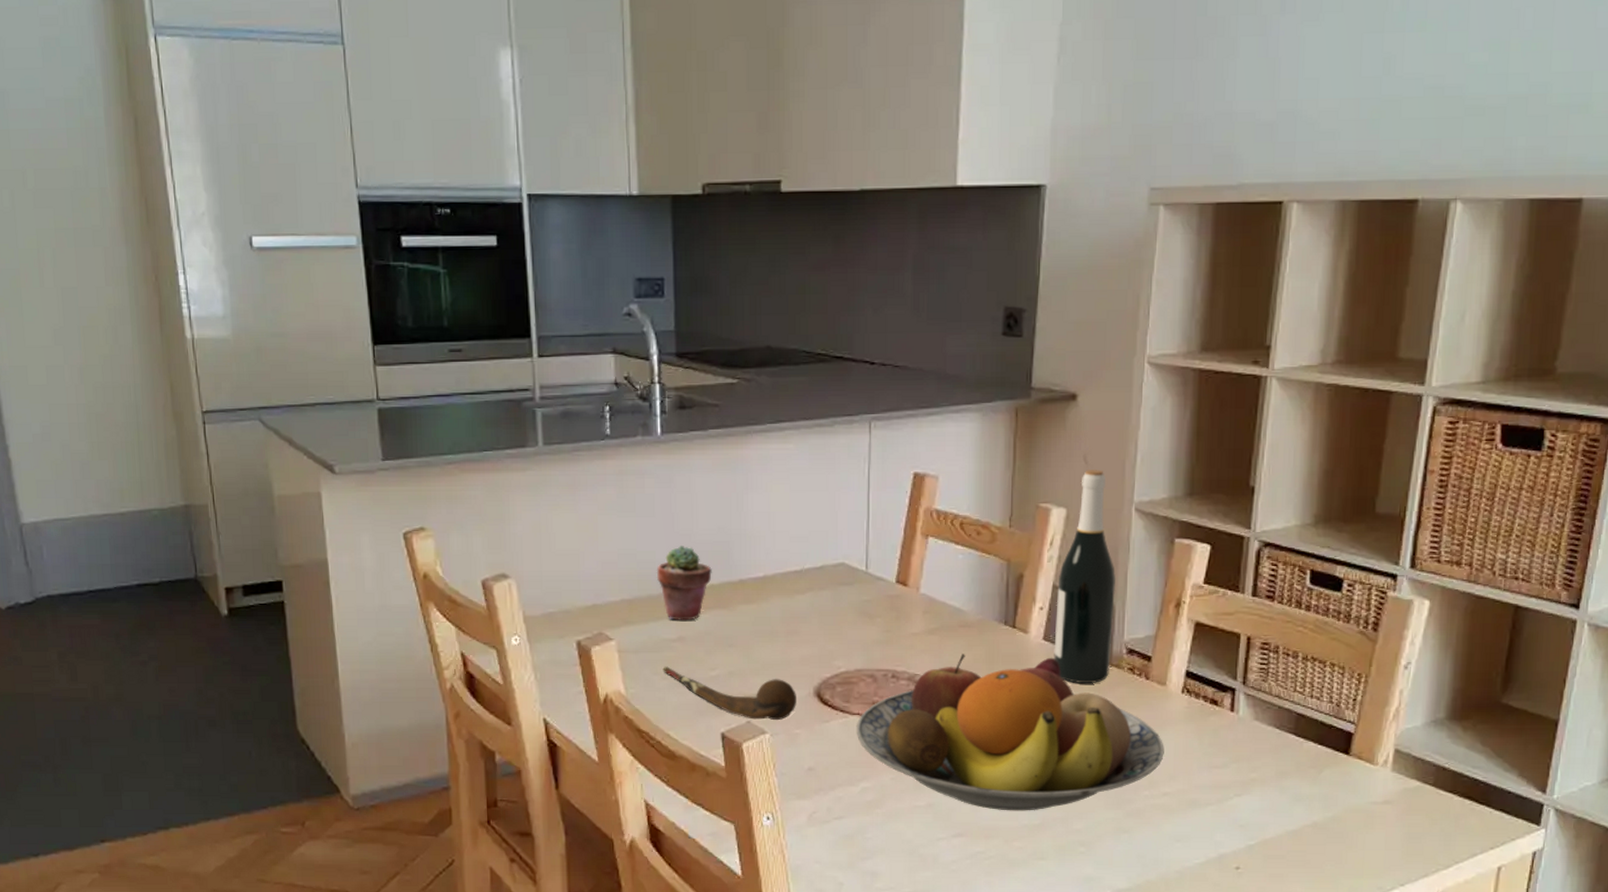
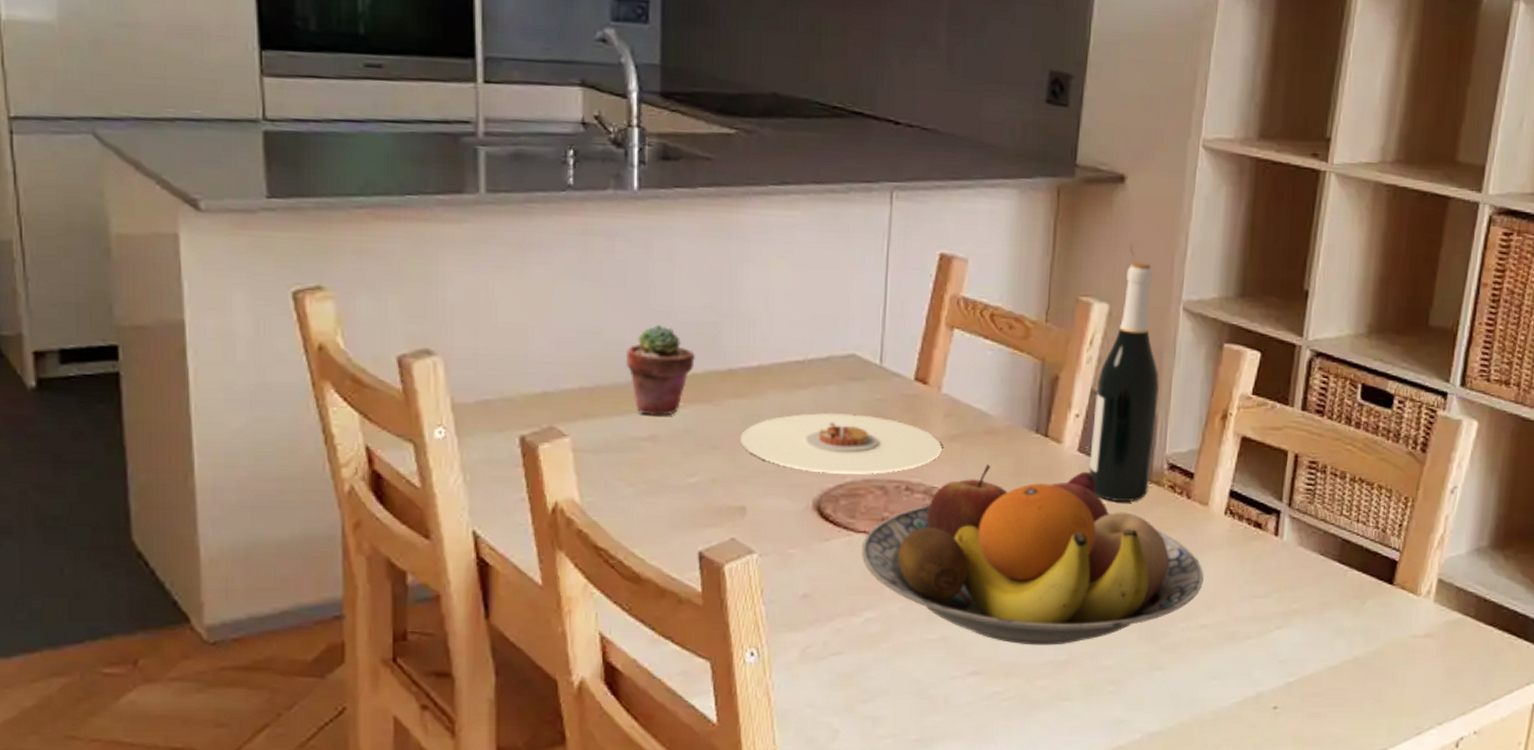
spoon: present [662,666,796,721] -> none [628,470,792,538]
plate: none [752,614,922,665] -> present [741,413,942,474]

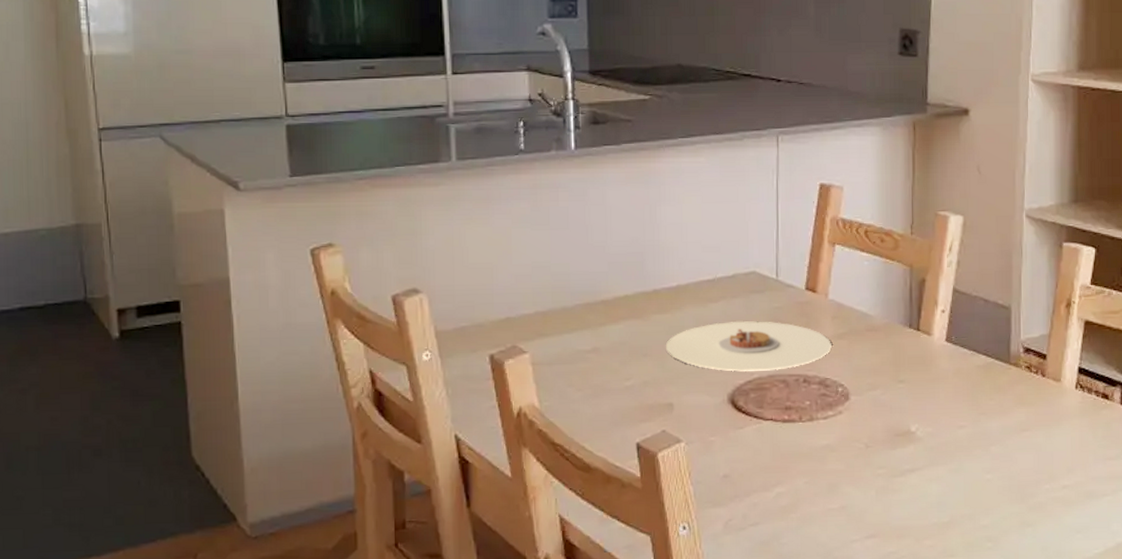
potted succulent: present [625,324,695,416] -> none [570,256,626,332]
fruit bowl: present [861,465,1204,646] -> none [769,357,1062,510]
wine bottle: present [1089,262,1160,501] -> none [956,179,1012,382]

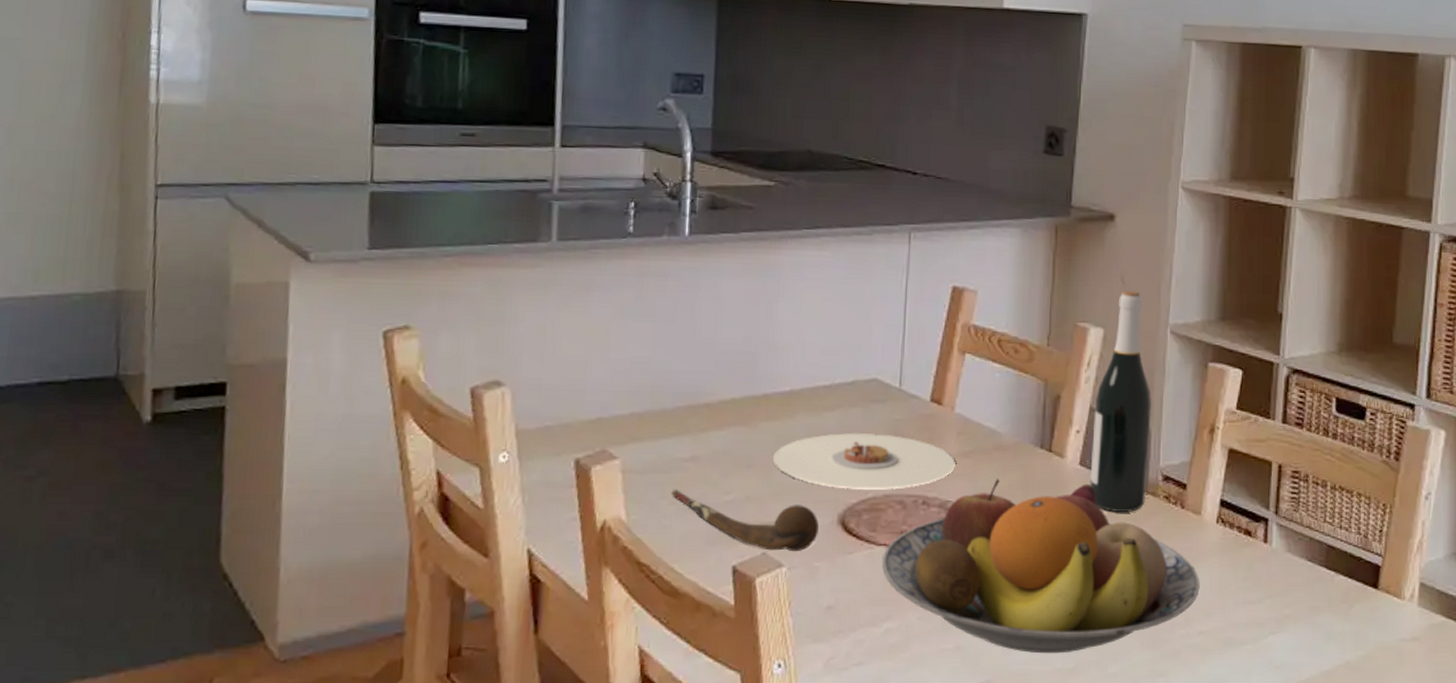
spoon: none [577,378,711,429] -> present [671,489,819,552]
fruit bowl: none [769,357,1062,510] -> present [881,479,1200,654]
wine bottle: none [956,179,1012,382] -> present [1090,290,1152,512]

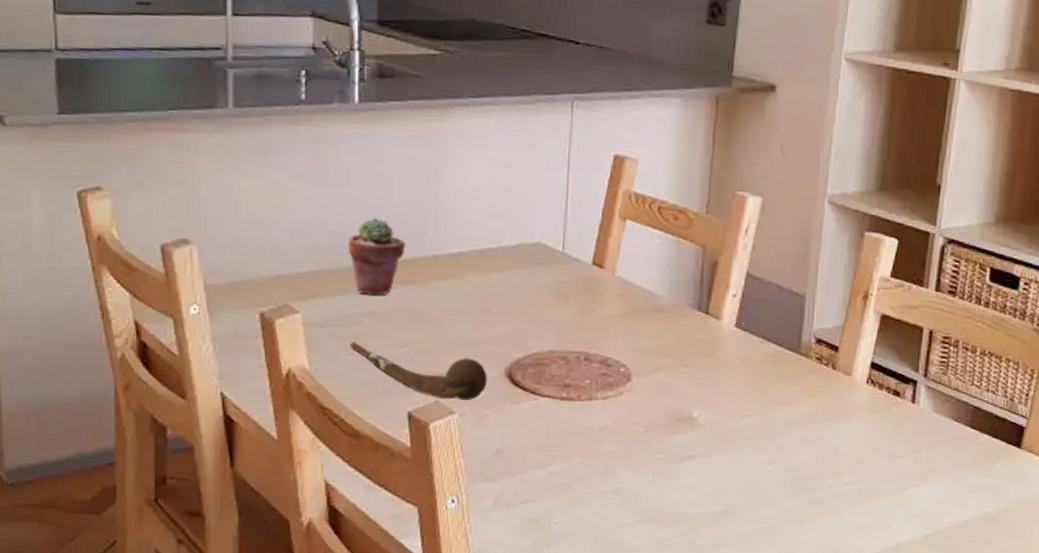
potted succulent: none [672,354,734,438] -> present [347,217,406,295]
plate: present [773,433,955,490] -> none [444,293,616,346]
fruit bowl: present [881,479,1200,654] -> none [546,338,848,498]
wine bottle: present [1090,290,1152,512] -> none [745,160,808,371]

